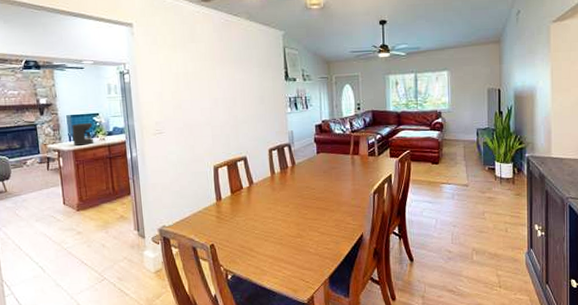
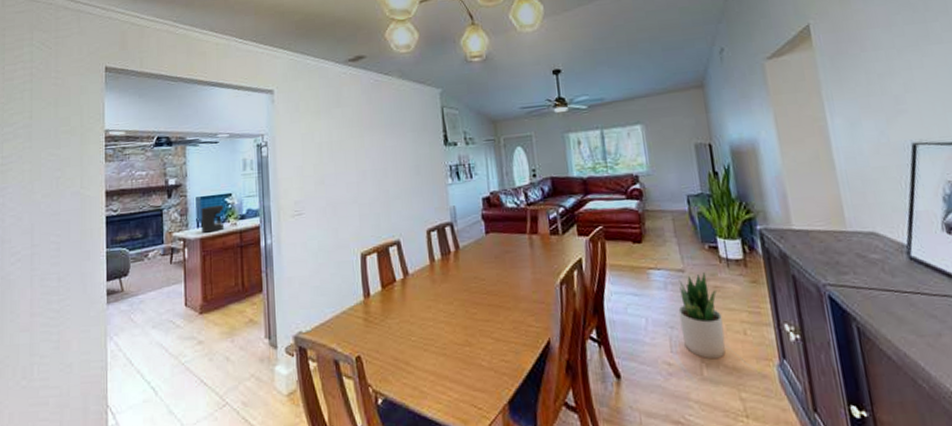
planter: none [460,187,492,249] -> present [678,272,726,360]

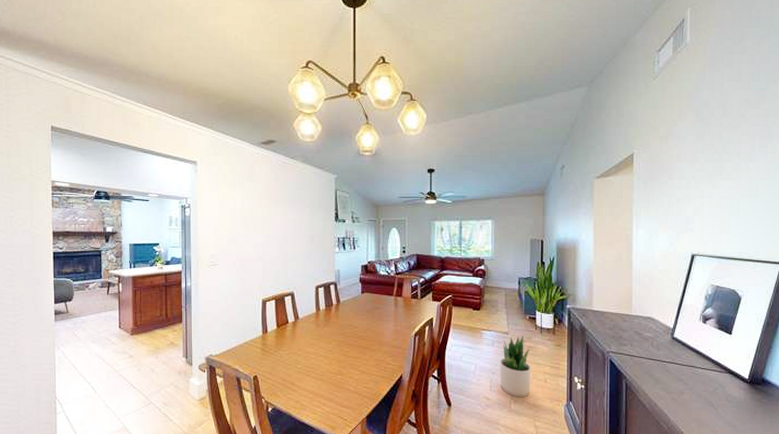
coffee maker: present [201,205,225,233] -> none [133,252,153,273]

